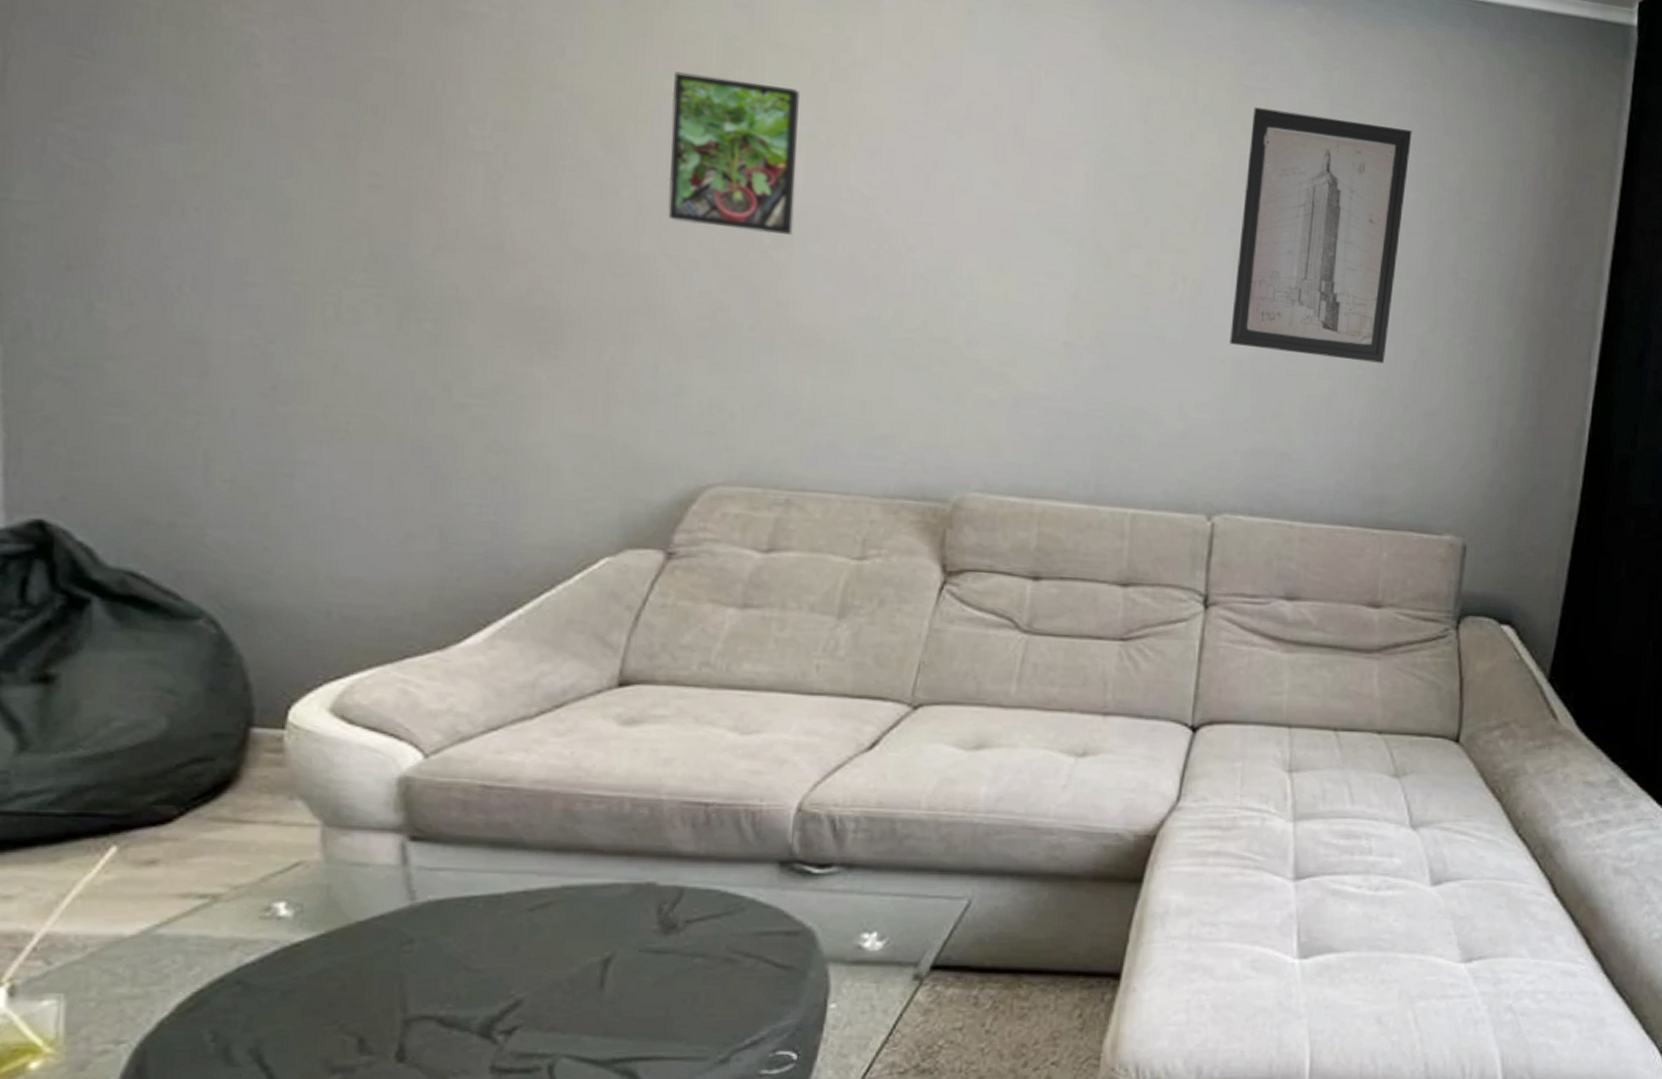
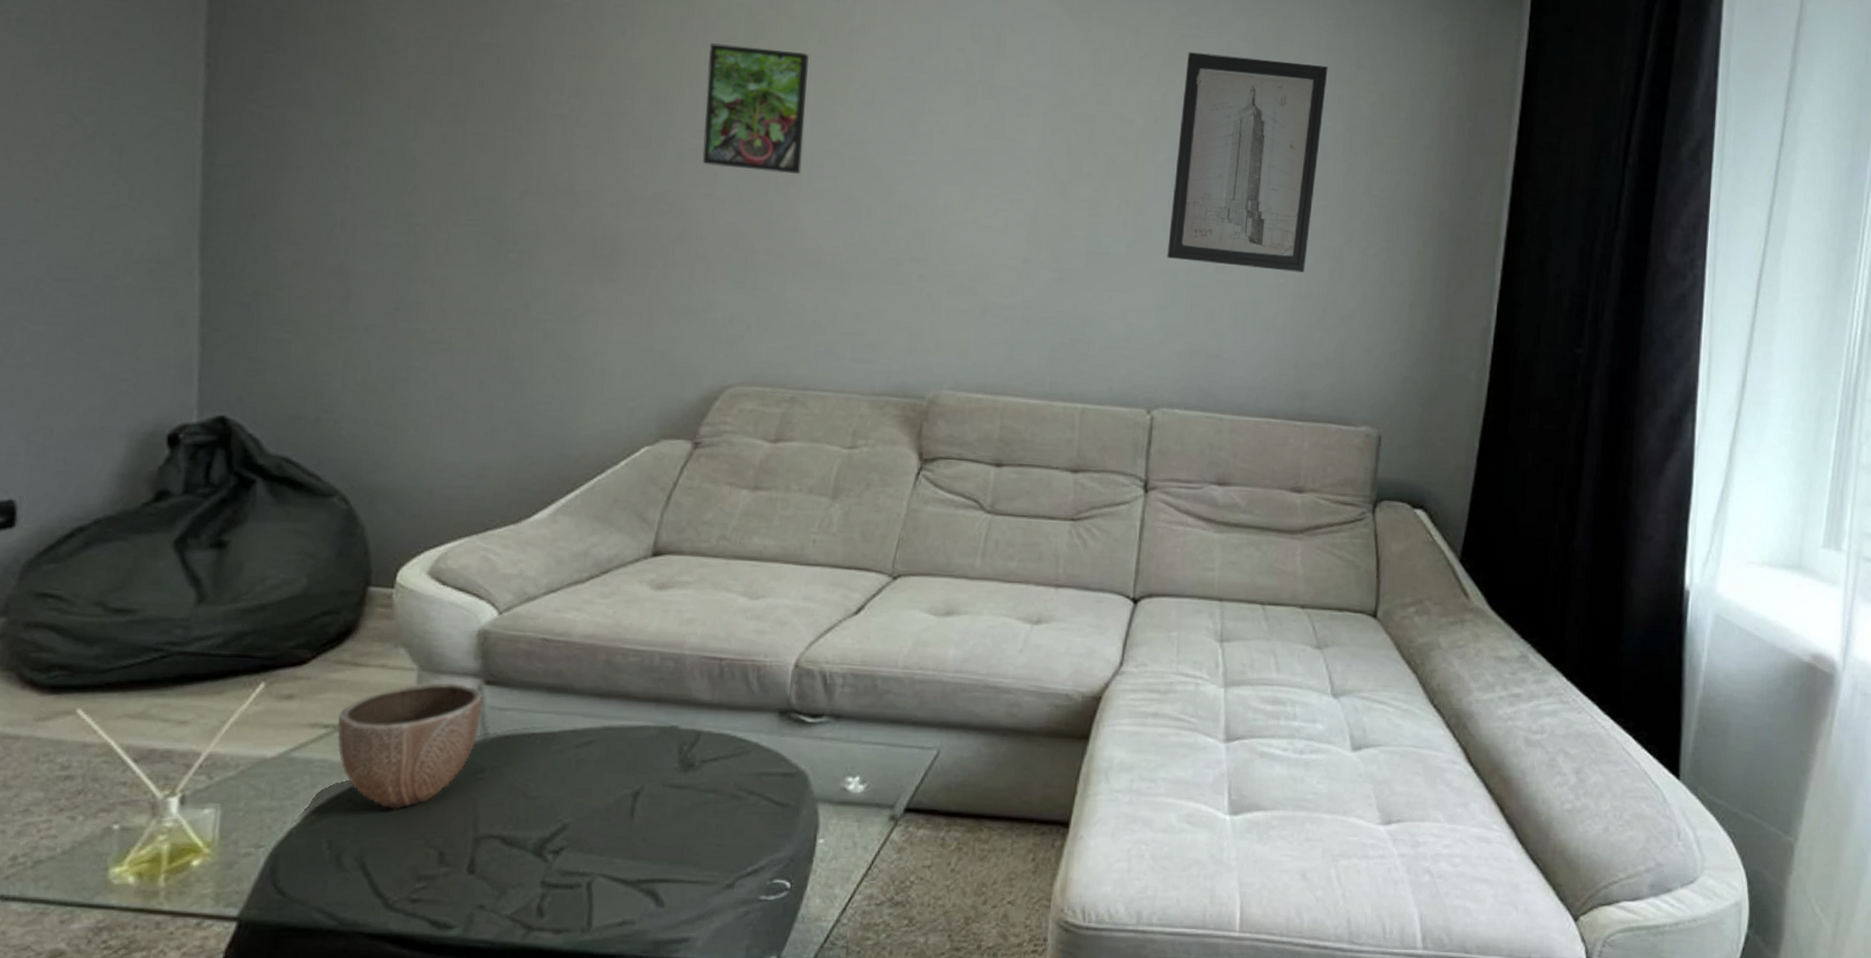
decorative bowl: none [217,840,409,992] -> present [337,682,484,810]

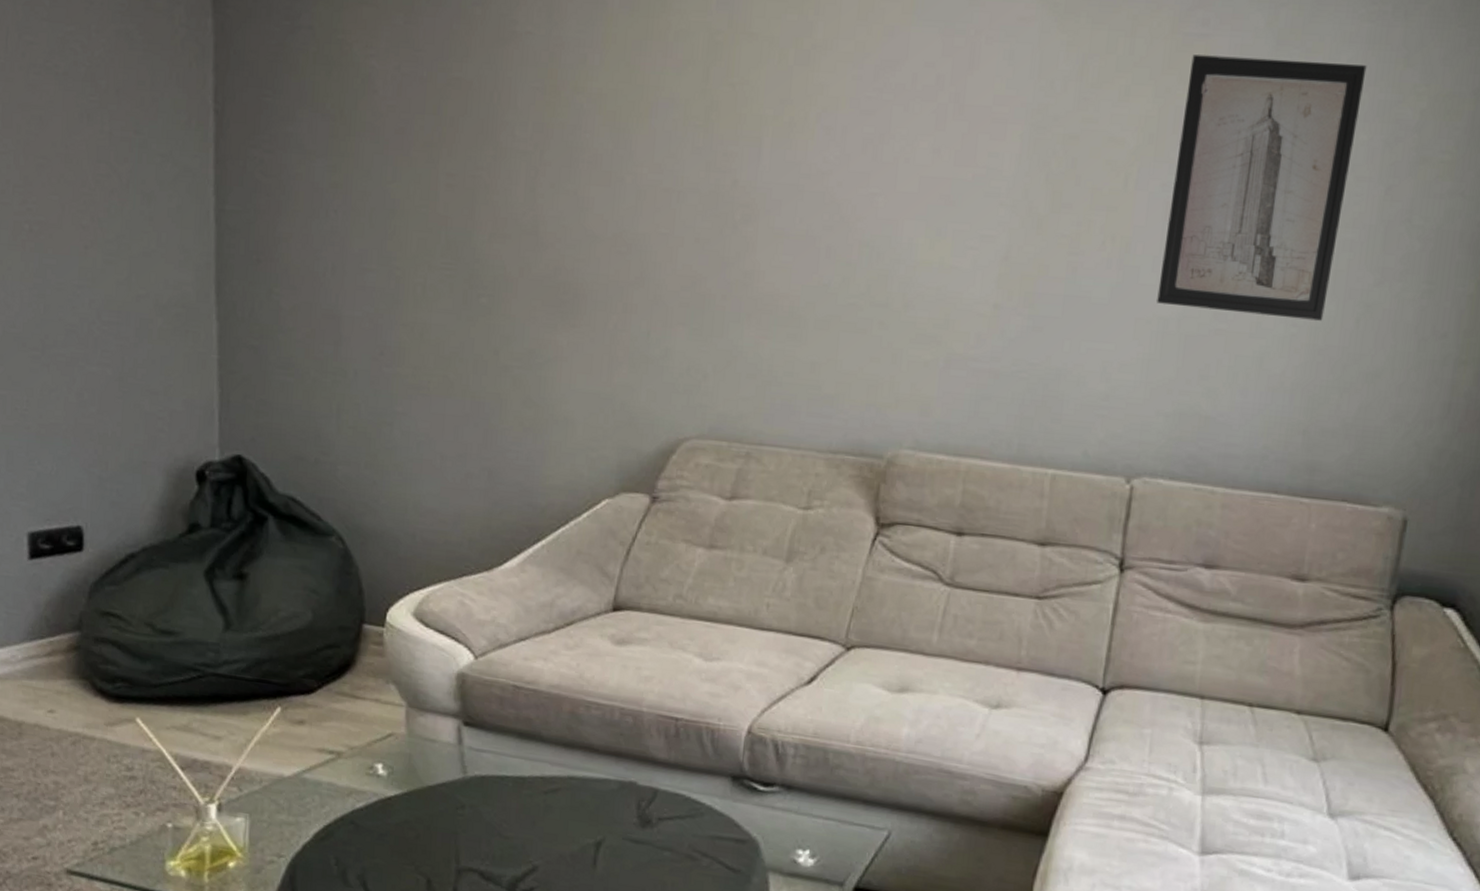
decorative bowl: present [337,682,484,810] -> none [340,718,463,836]
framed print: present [702,43,810,174] -> none [660,68,769,210]

